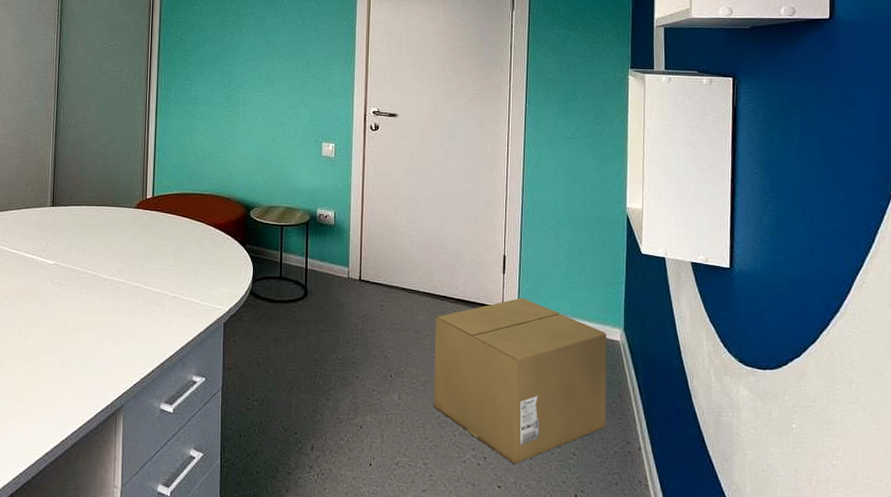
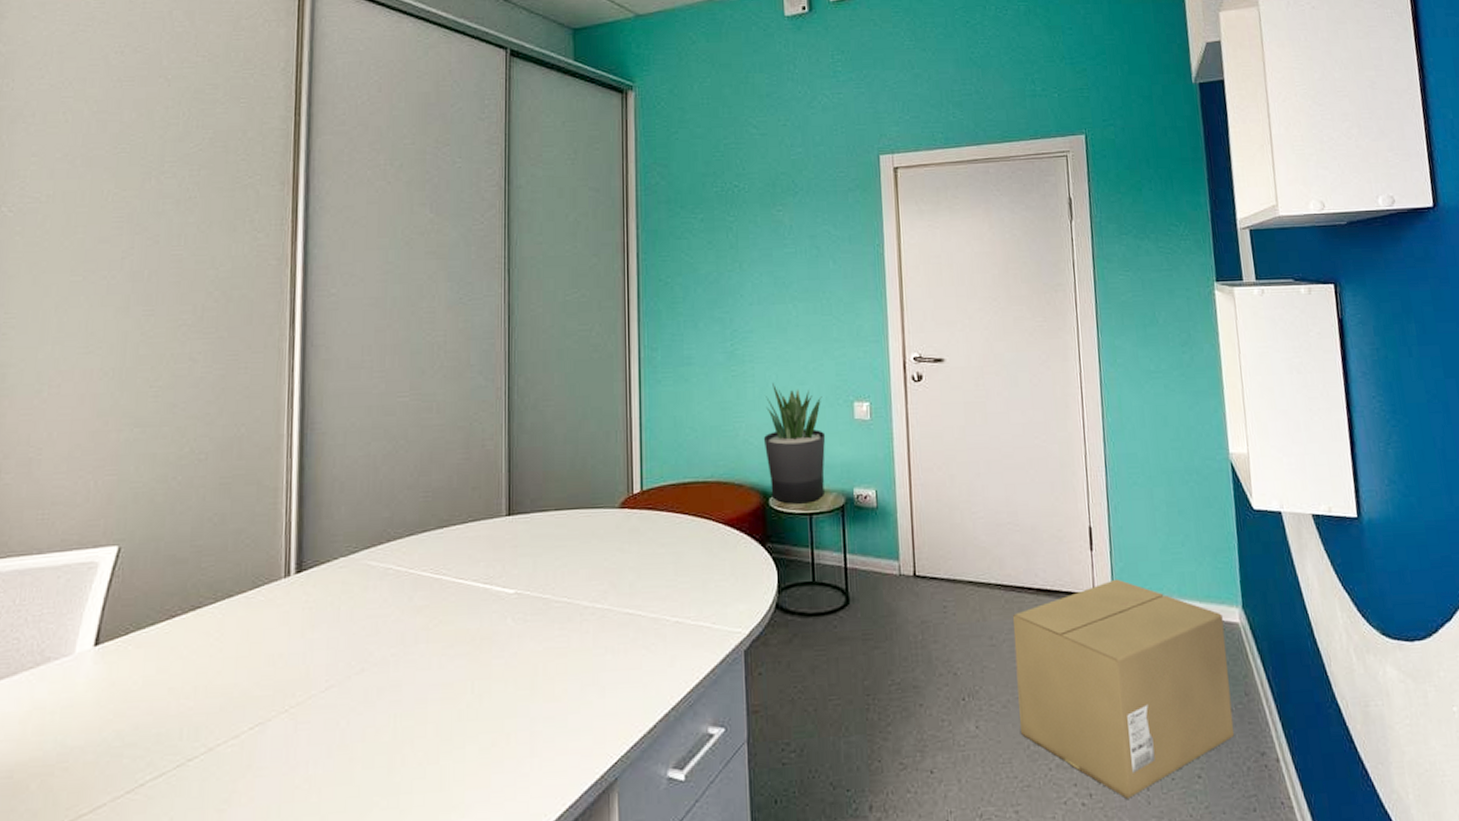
planter: none [249,122,298,217] -> present [763,382,826,504]

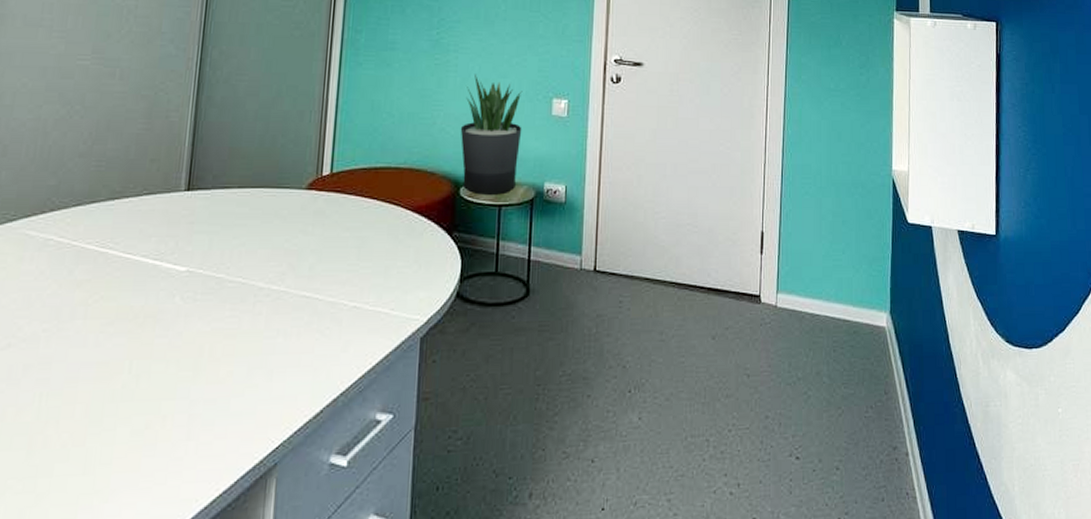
box: present [1012,579,1235,799] -> none [681,281,873,489]

